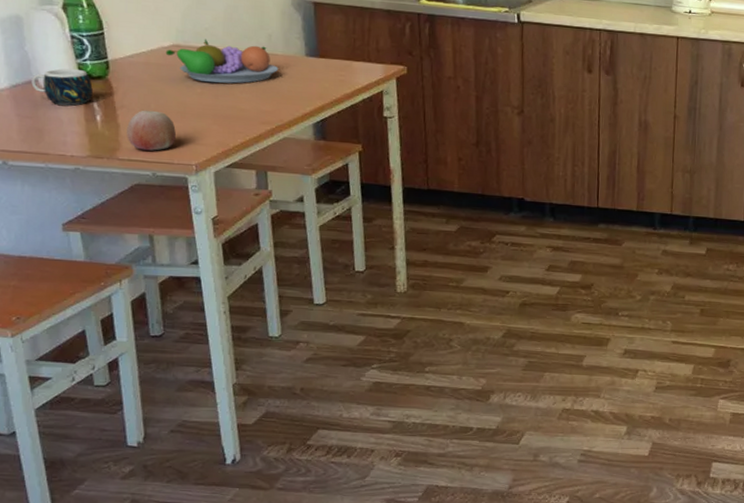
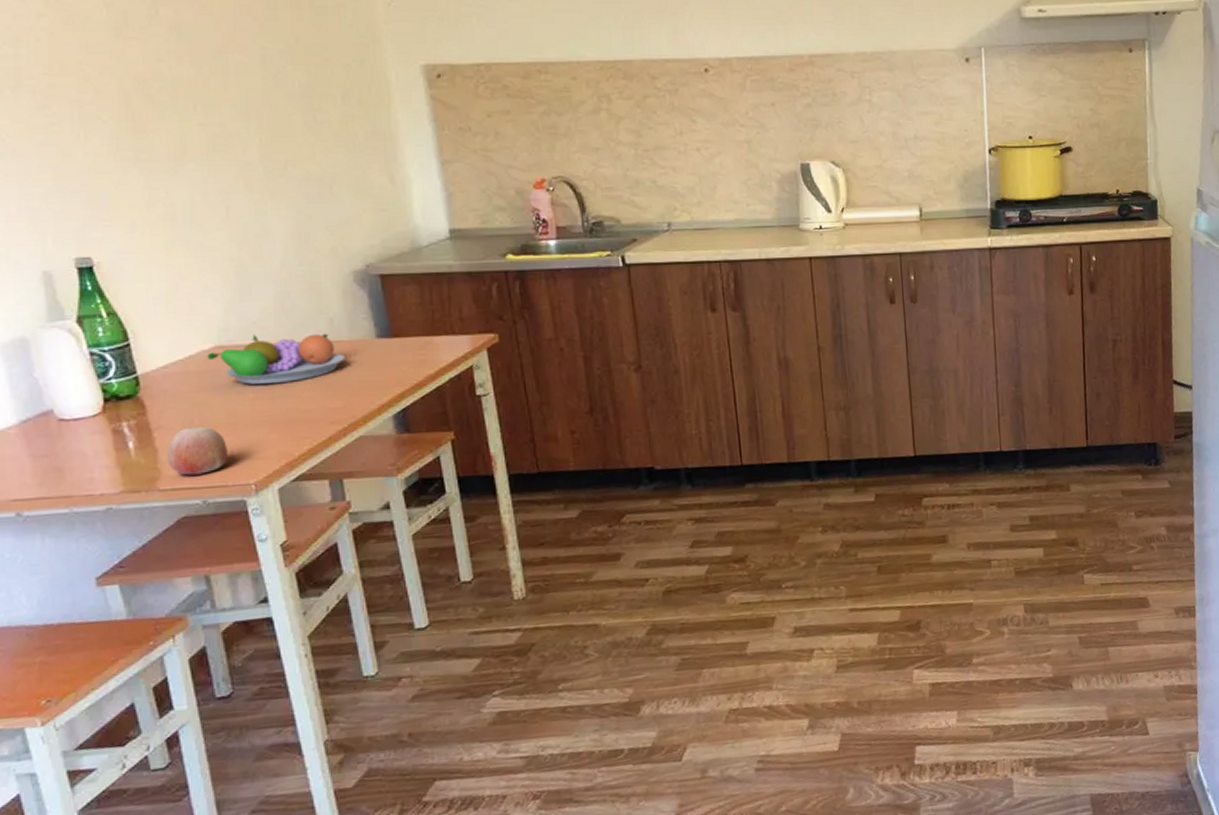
mug: present [31,68,93,106] -> none [45,390,122,436]

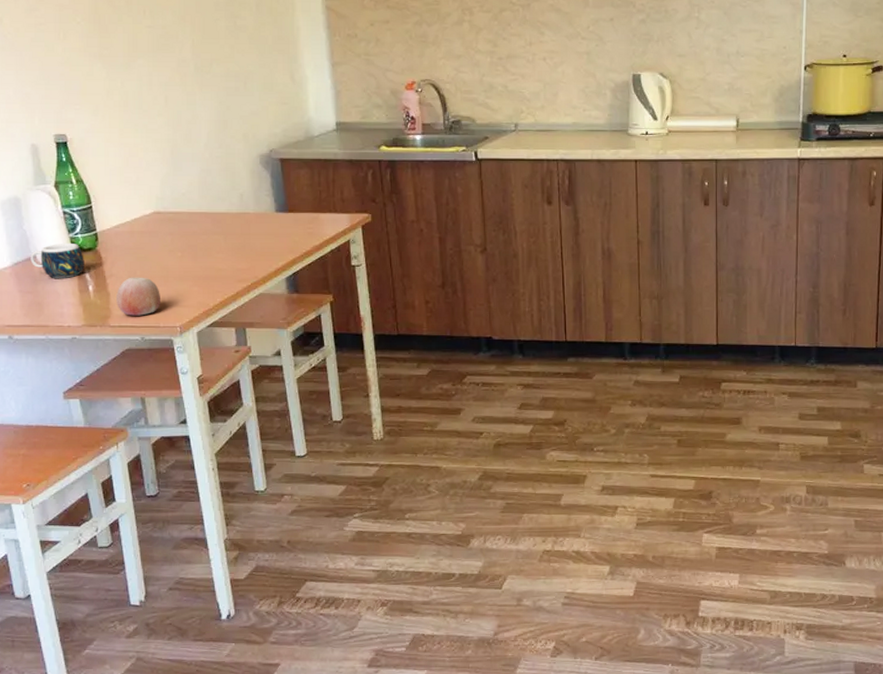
mug: none [45,390,122,436] -> present [30,243,84,278]
fruit bowl: present [207,333,346,385] -> none [147,203,251,246]

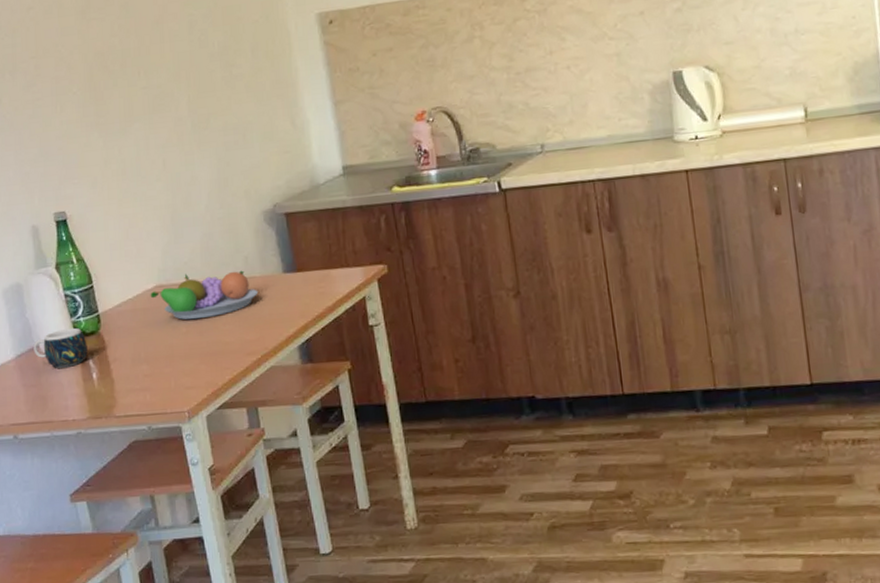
apple: present [116,277,160,316] -> none [121,359,167,403]
fruit bowl: none [147,203,251,246] -> present [150,270,258,320]

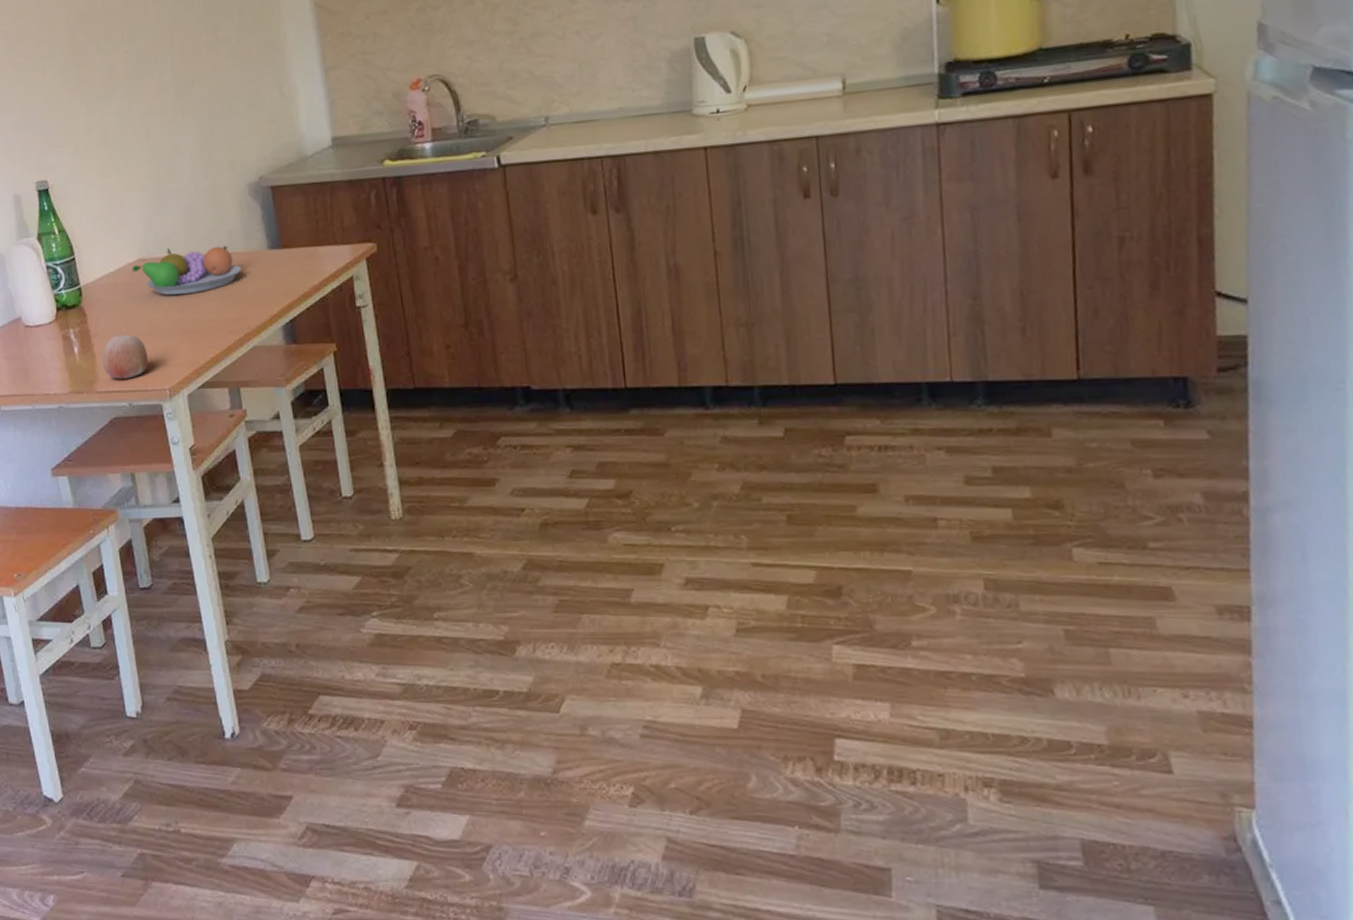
mug: present [33,328,88,368] -> none [16,300,69,341]
apple: none [121,359,167,403] -> present [102,334,148,379]

